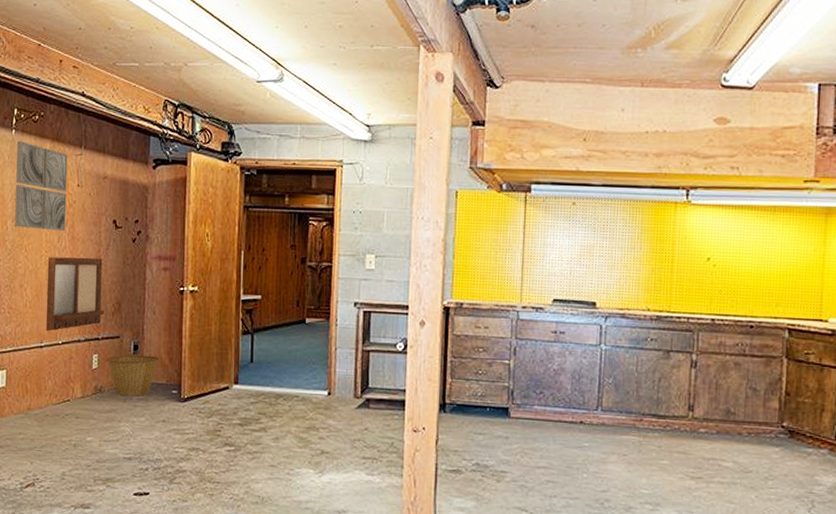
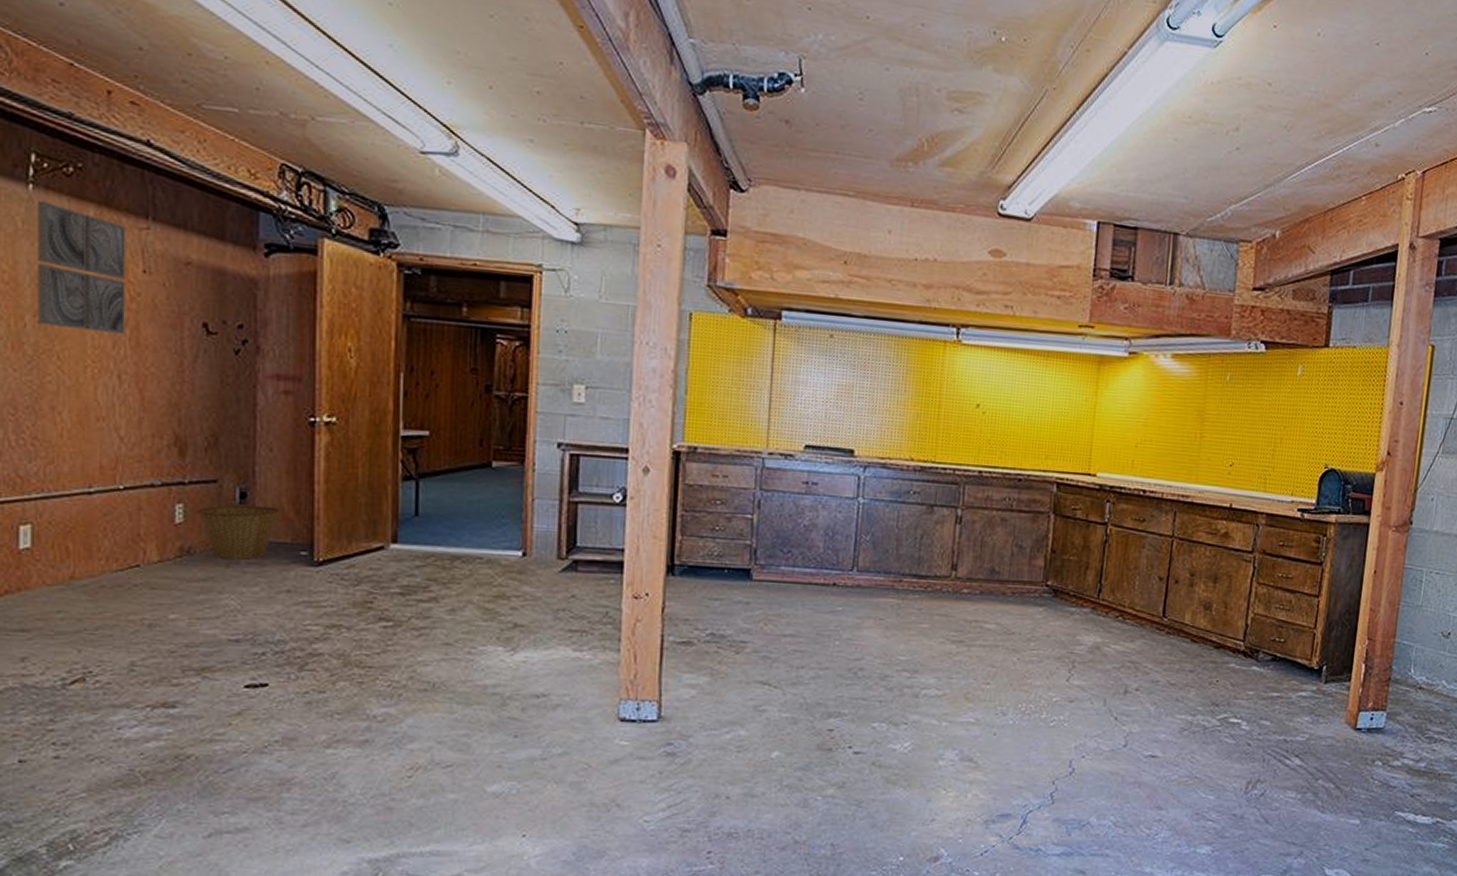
writing board: present [45,257,104,332] -> none [96,368,192,472]

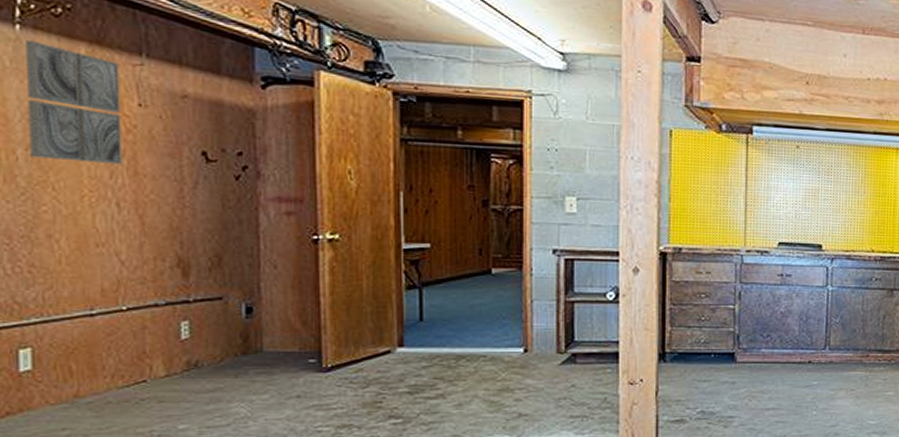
basket: present [196,505,280,559] -> none [202,319,287,370]

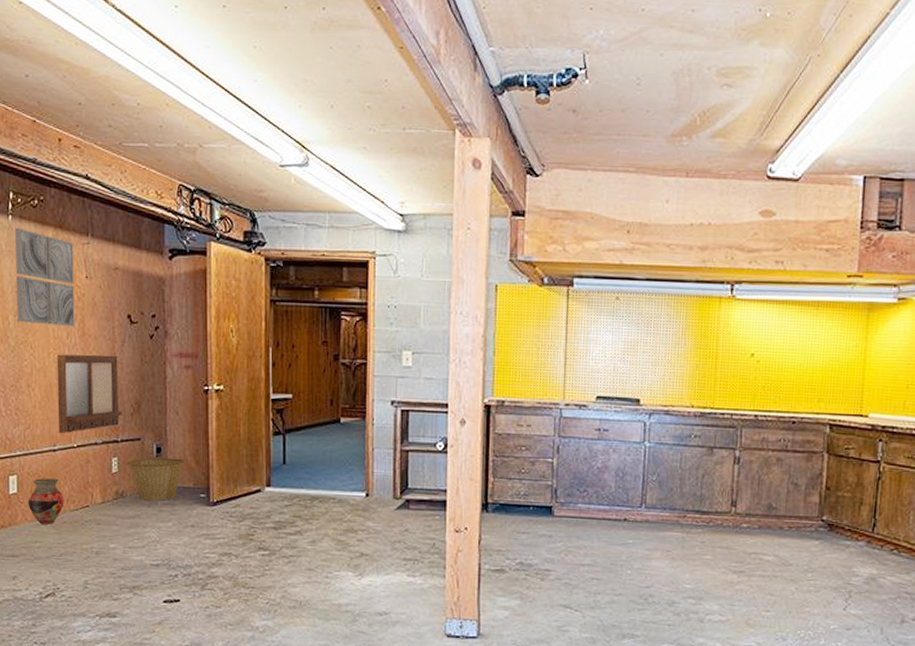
vase: none [49,349,108,408] -> present [28,478,64,525]
writing board: none [94,197,195,295] -> present [56,354,122,434]
basket: none [202,319,287,370] -> present [126,457,185,501]

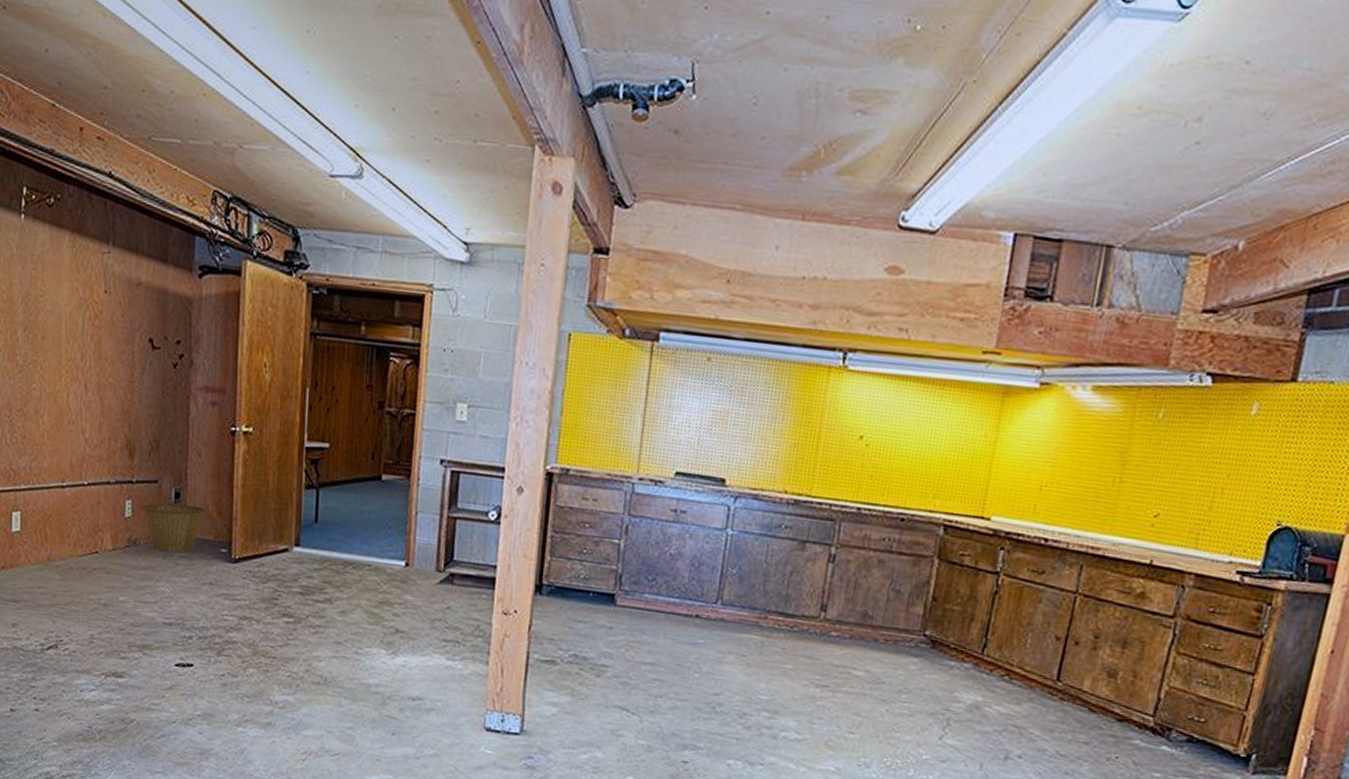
wall art: present [15,228,75,327] -> none [27,229,92,349]
vase: present [28,478,64,525] -> none [31,517,71,569]
writing board: present [56,354,122,434] -> none [67,378,139,469]

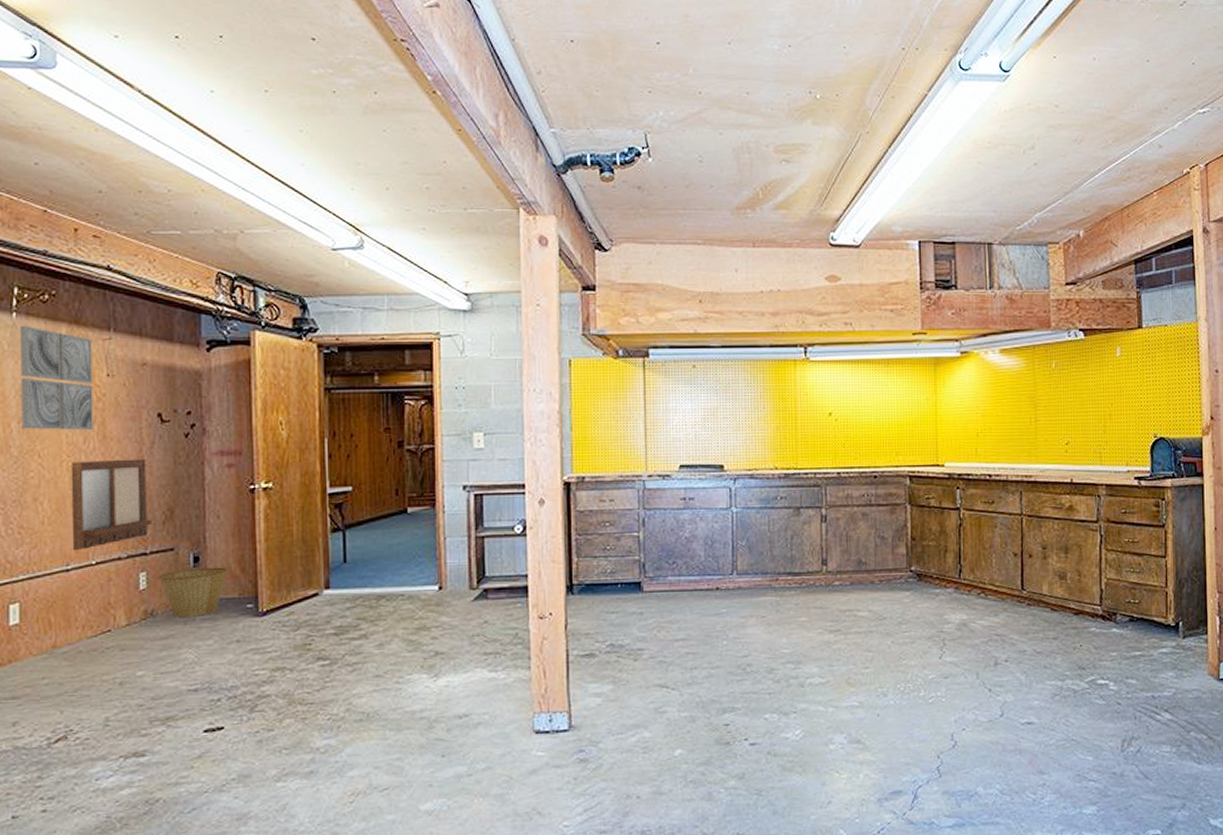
wall art: none [27,229,92,349] -> present [20,326,93,431]
writing board: none [67,378,139,469] -> present [71,459,152,551]

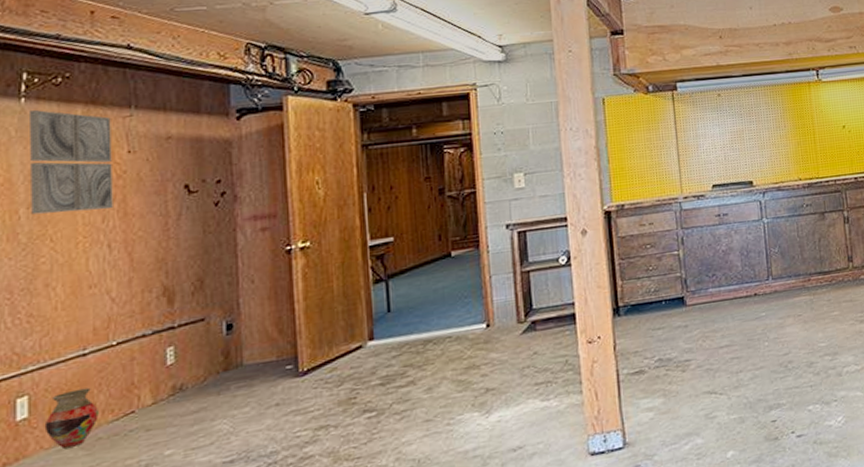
vase: none [33,602,79,658] -> present [44,387,99,450]
writing board: present [71,459,152,551] -> none [87,231,179,334]
basket: present [157,567,228,617] -> none [186,331,265,389]

